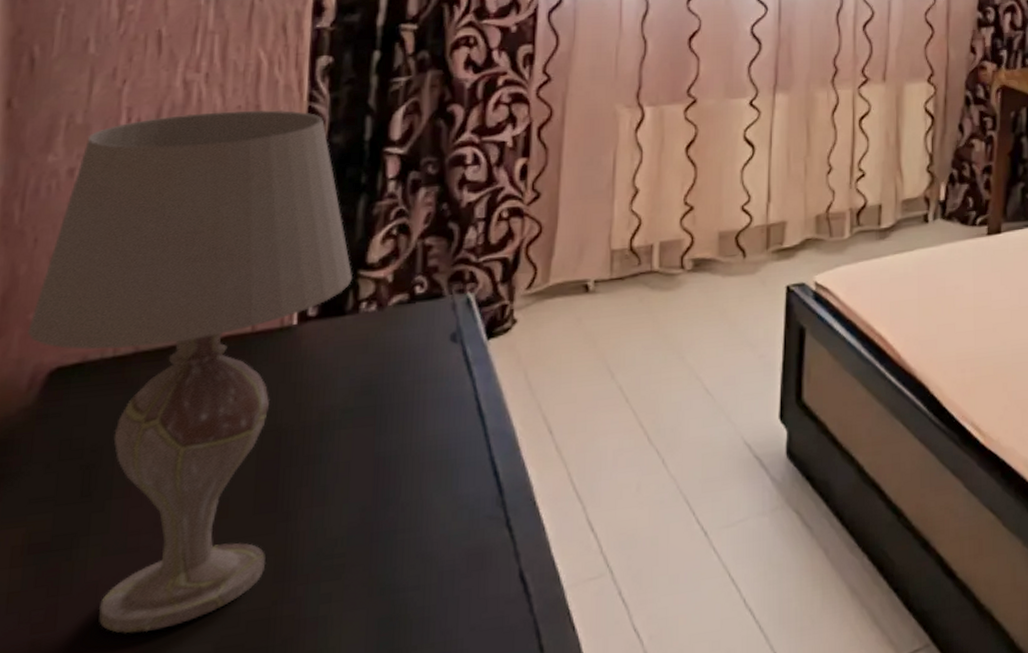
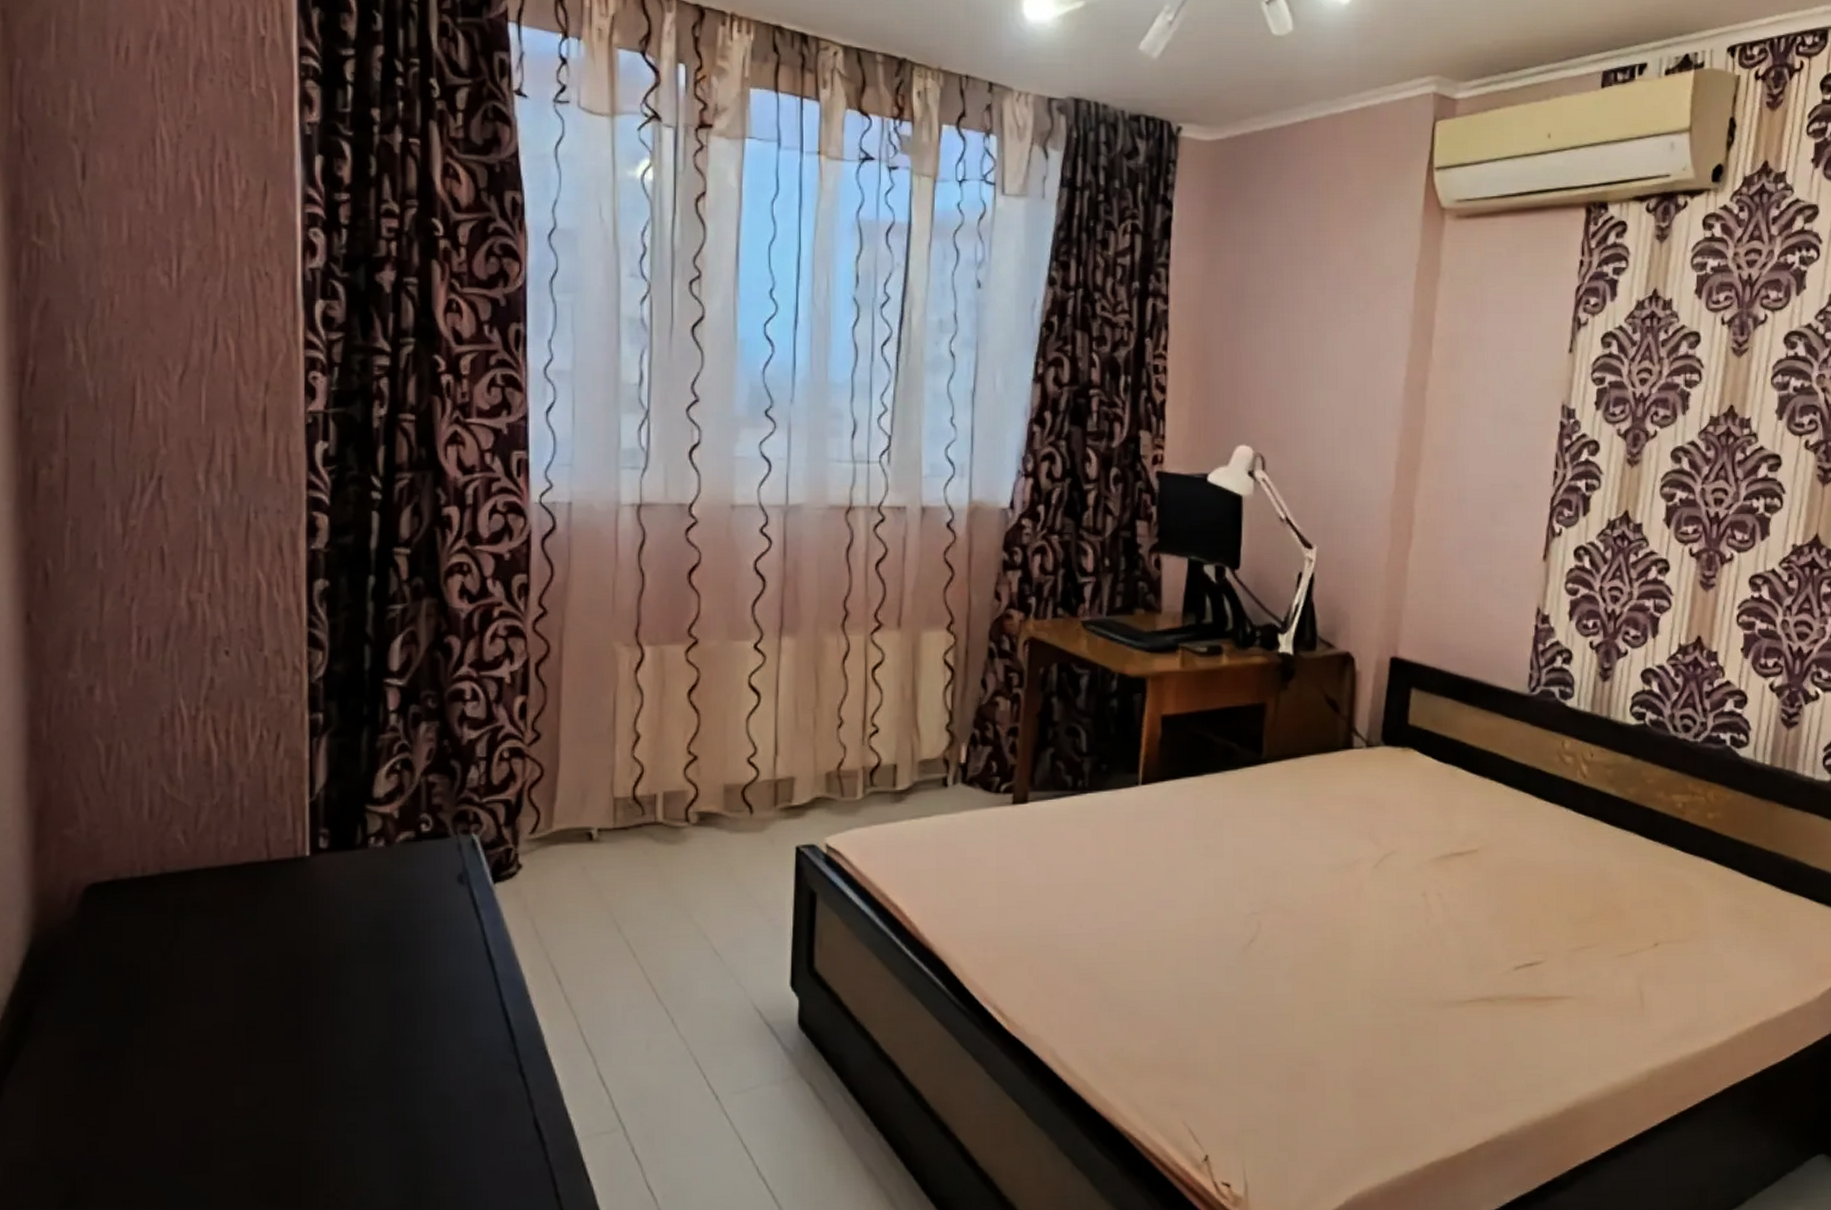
table lamp: present [27,109,352,634] -> none [63,633,359,1145]

